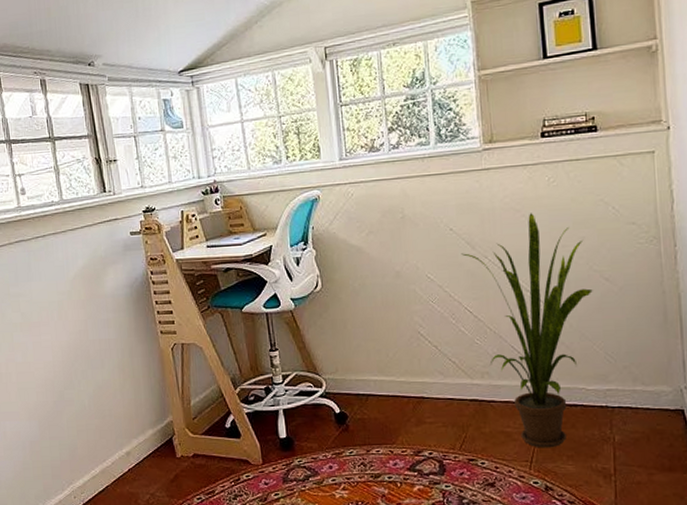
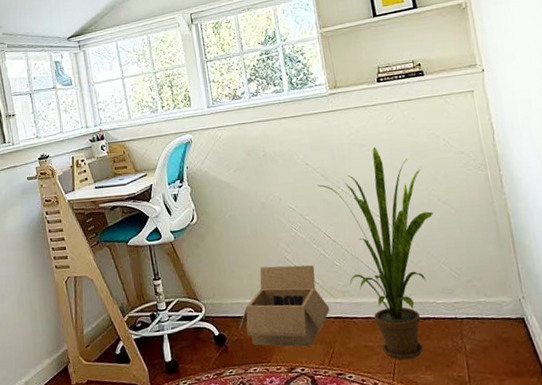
box: none [362,341,466,430] -> present [238,265,330,347]

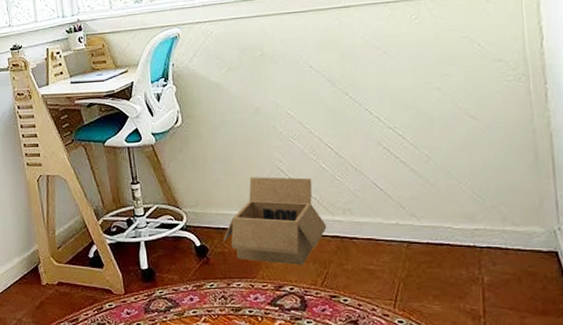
house plant: present [317,147,434,360] -> none [321,50,458,287]

